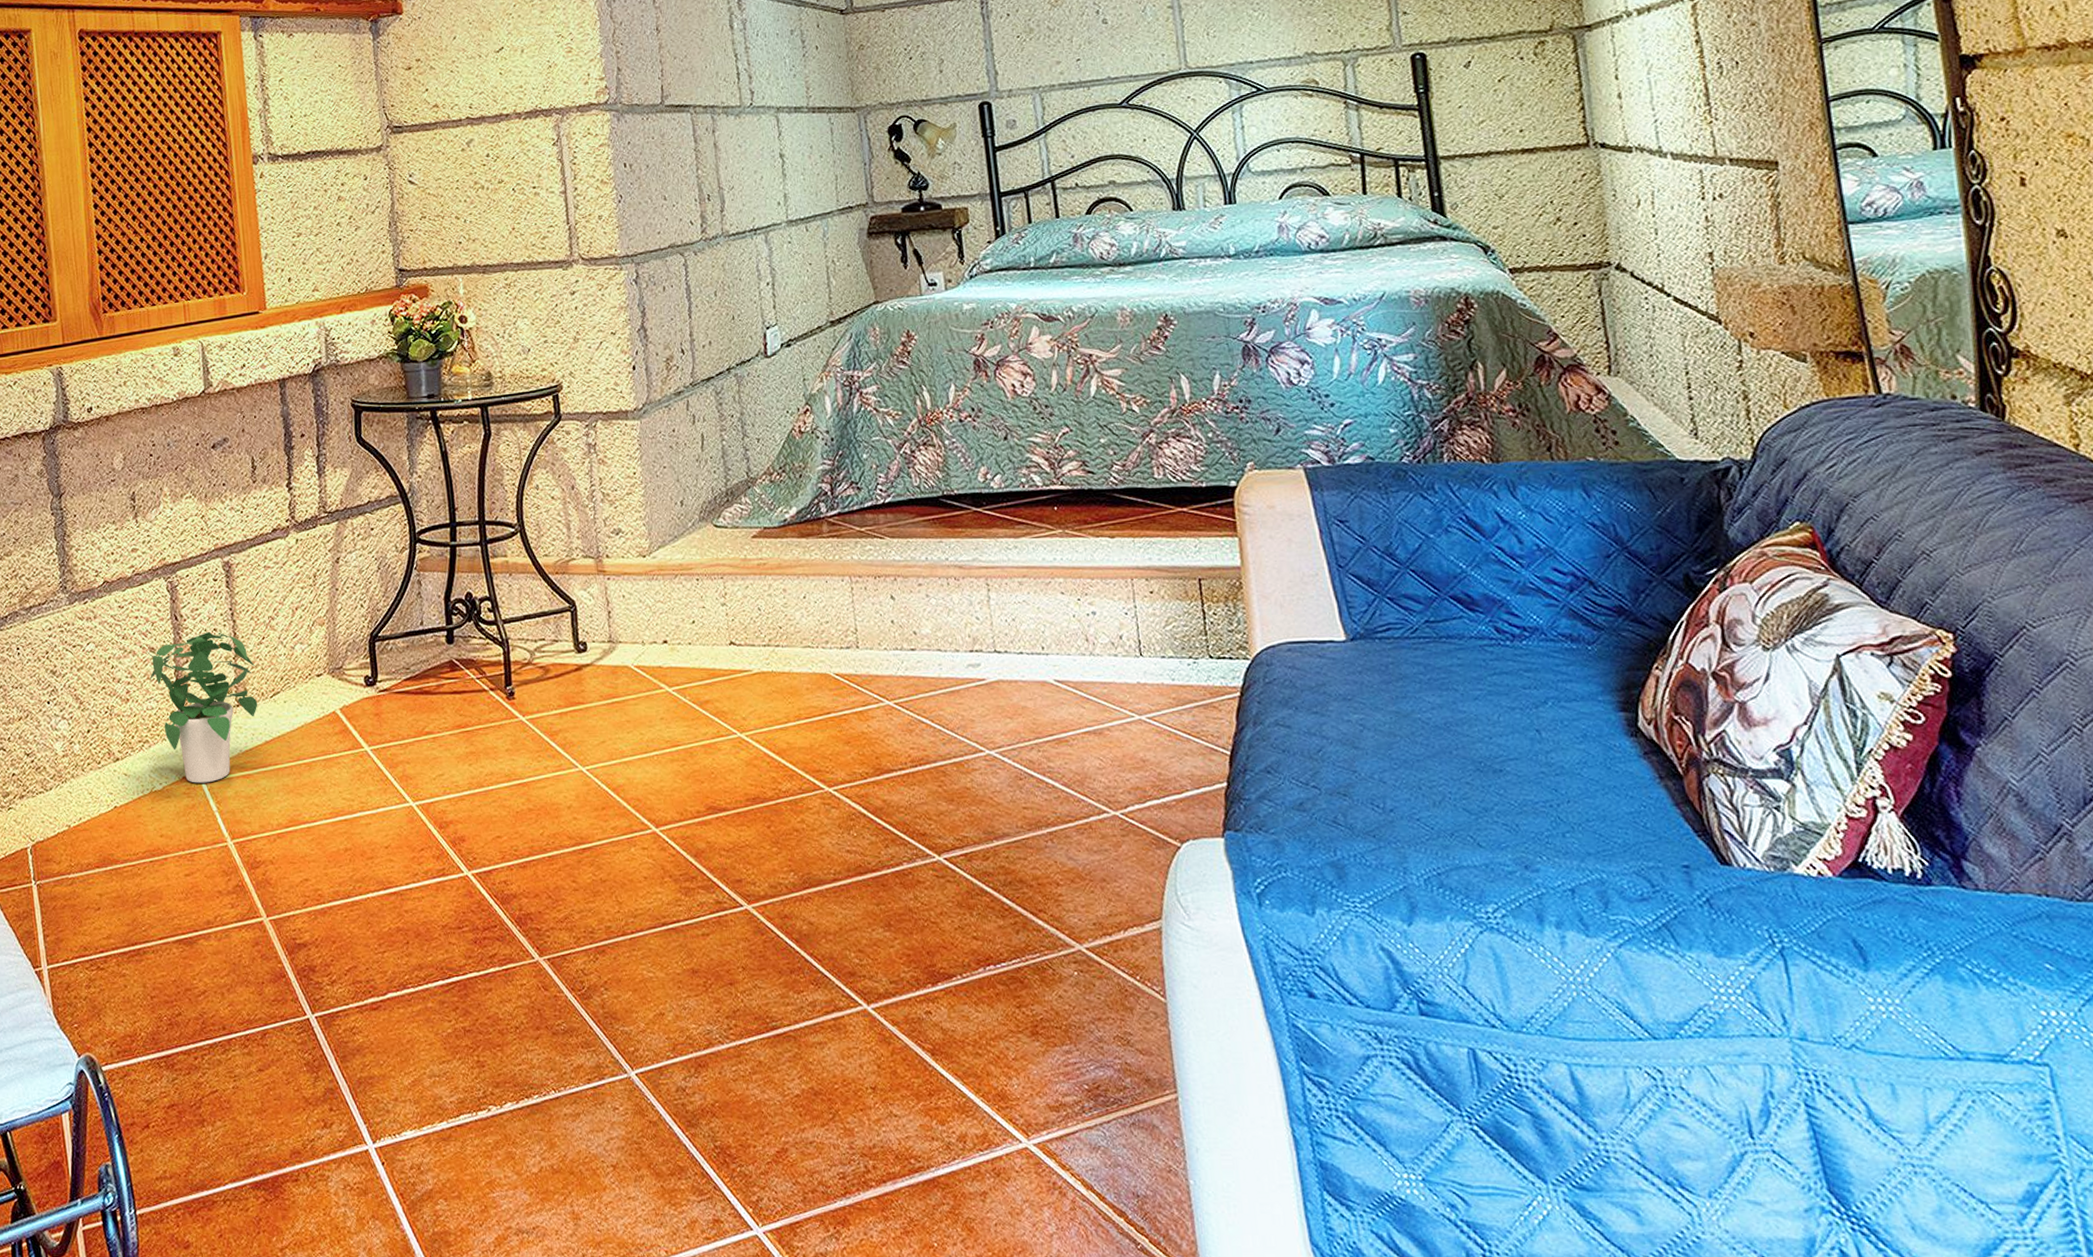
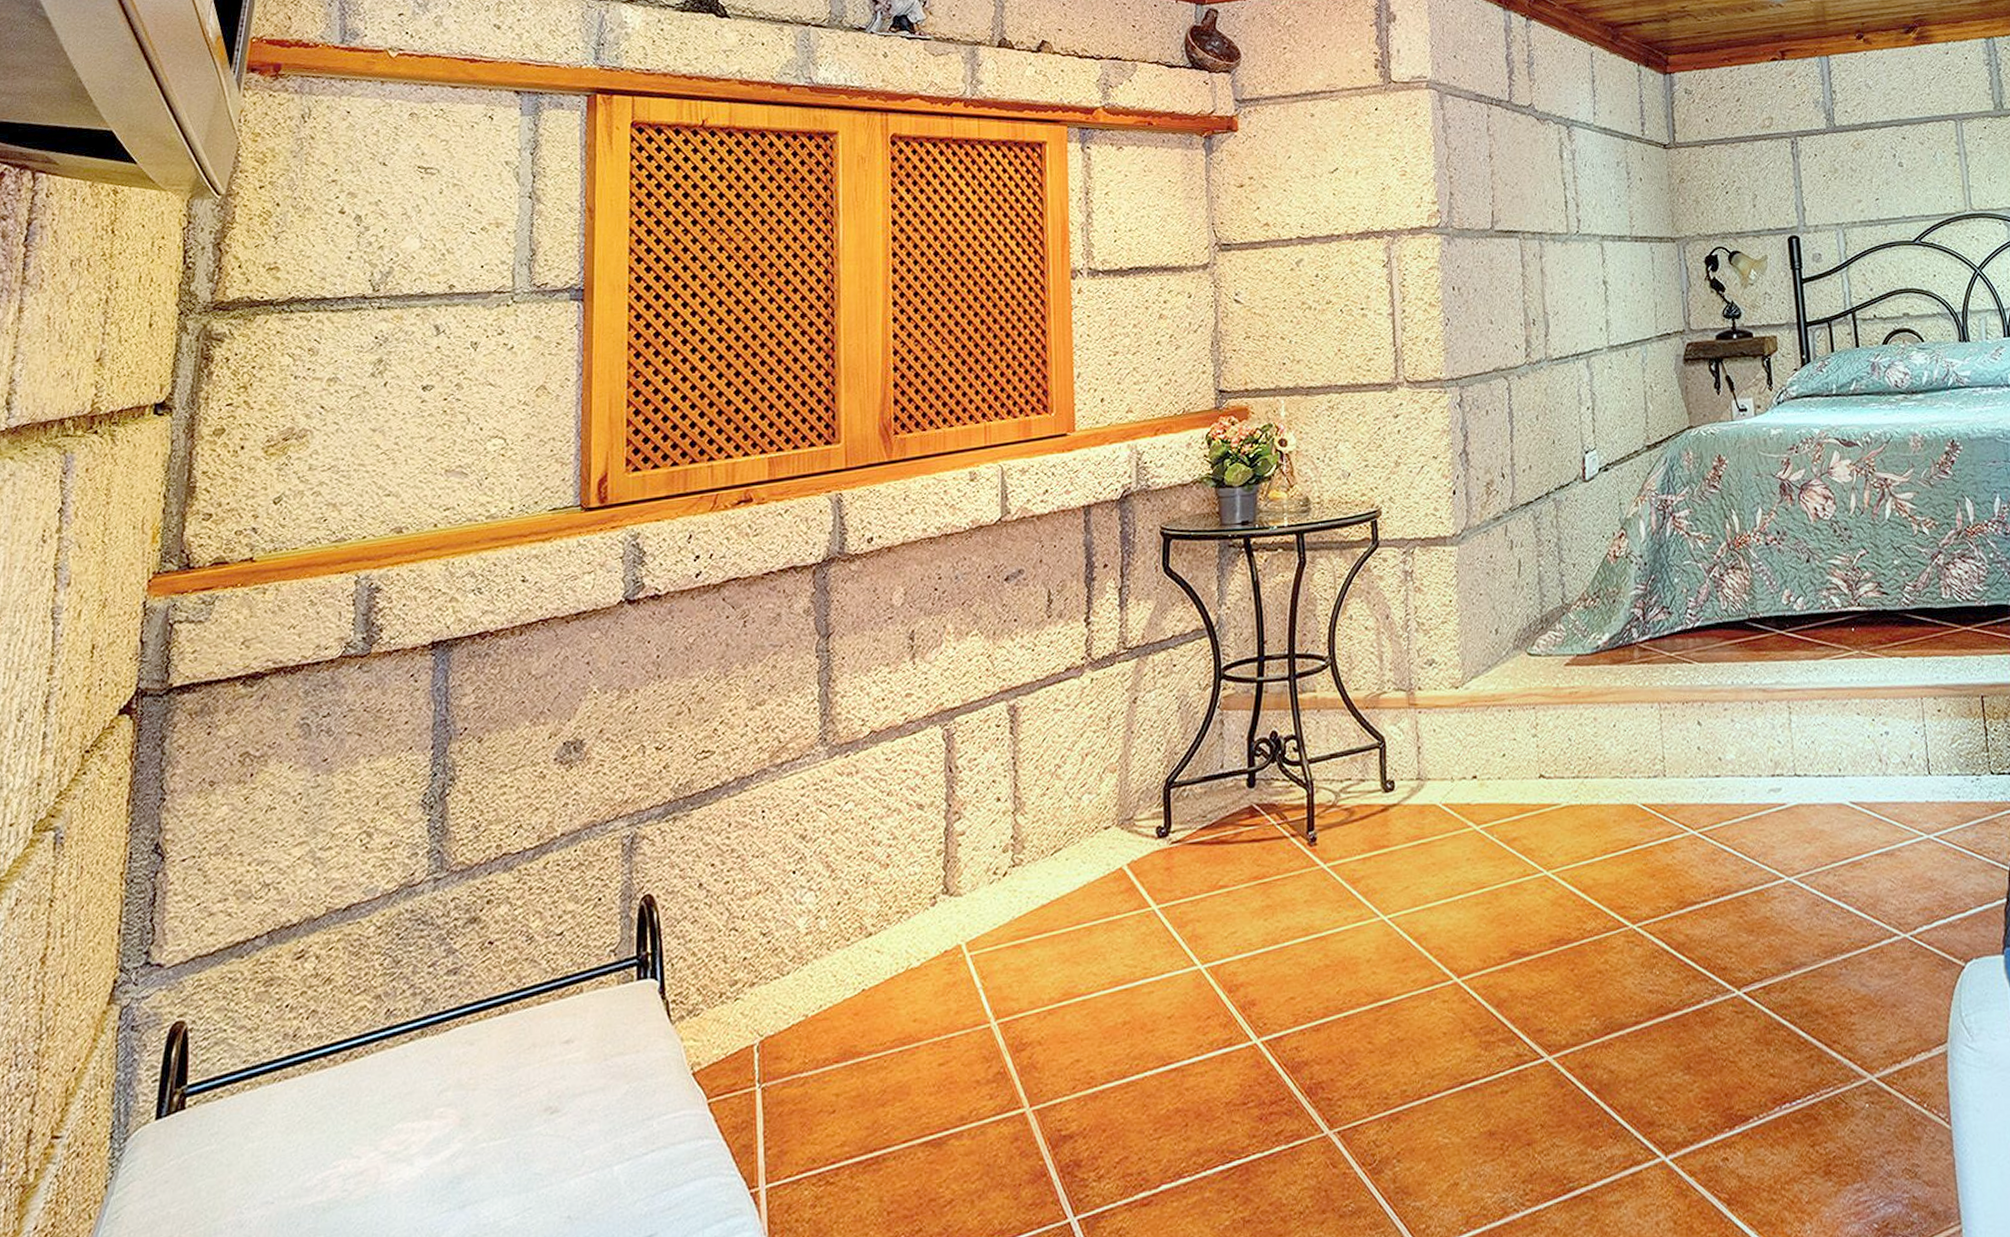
potted plant: present [146,631,258,783] -> none [913,783,1036,957]

